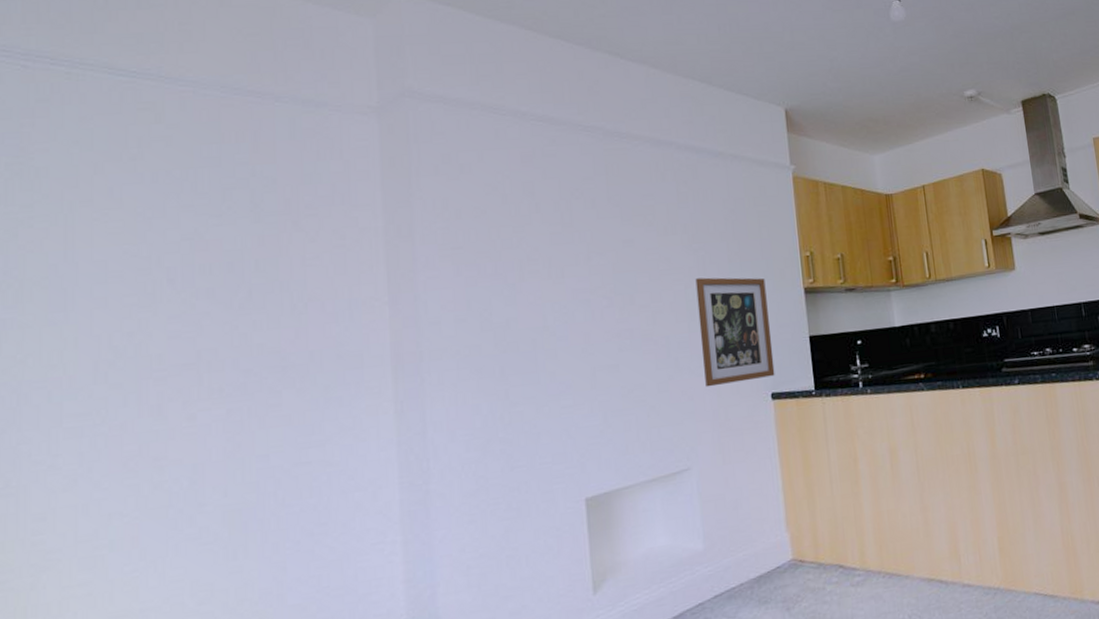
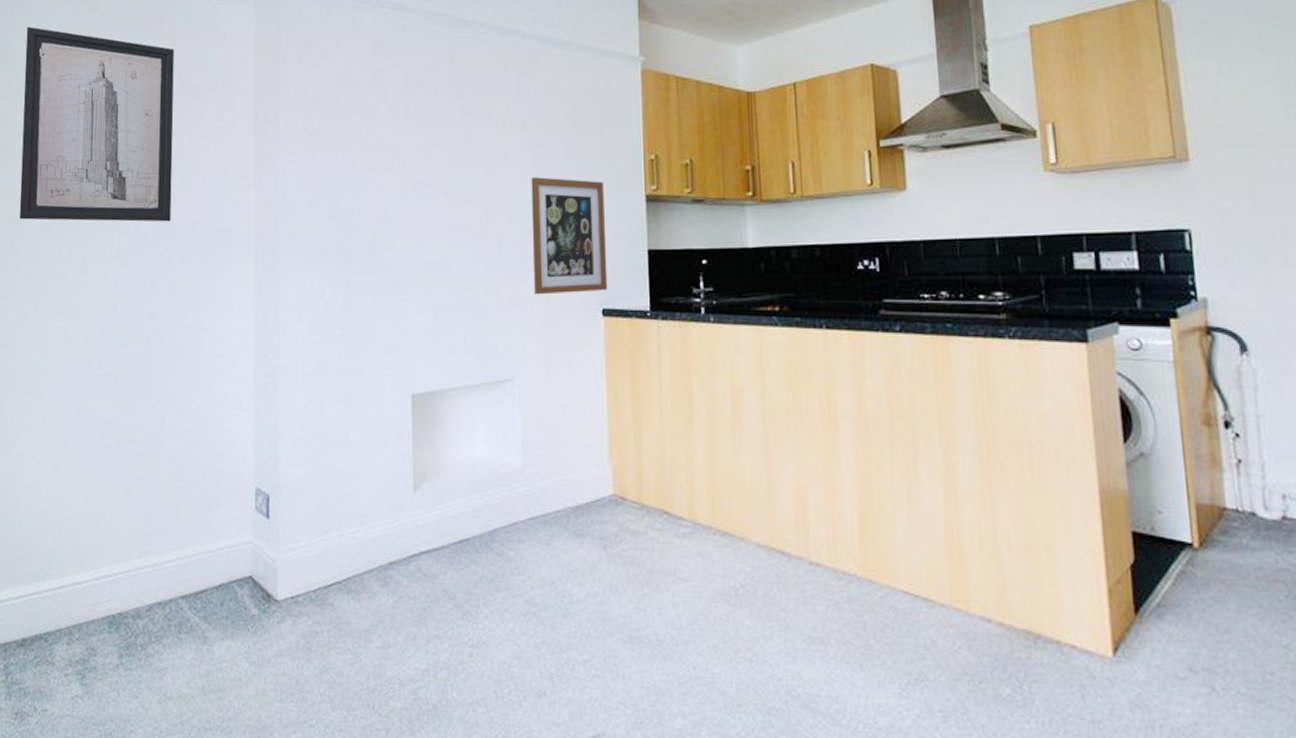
wall art: none [56,138,281,367] -> present [19,26,174,222]

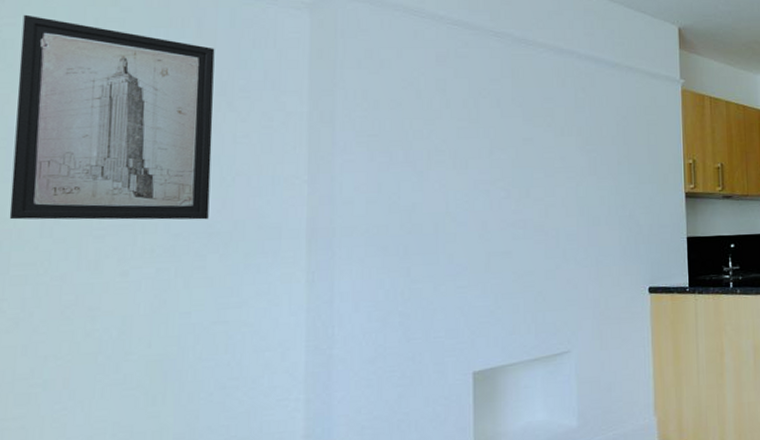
wall art: present [531,177,608,295] -> none [586,177,654,278]

